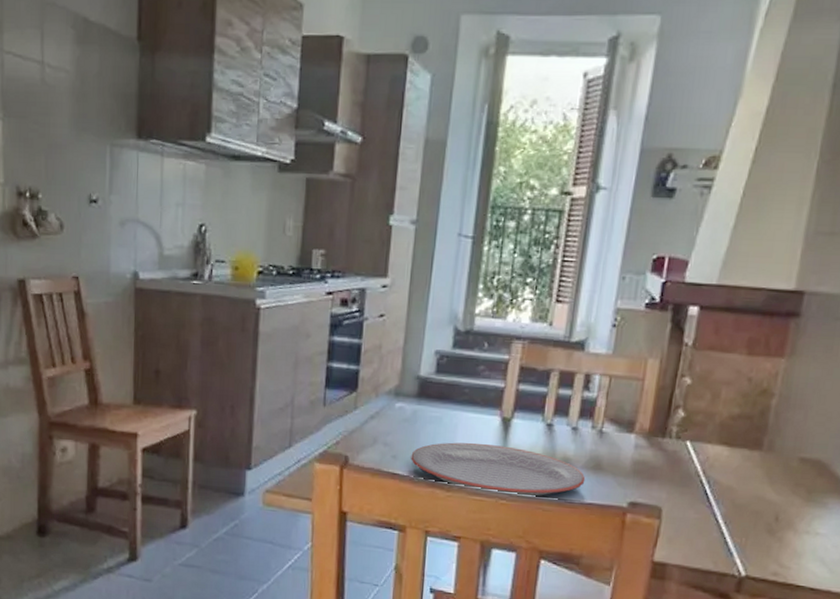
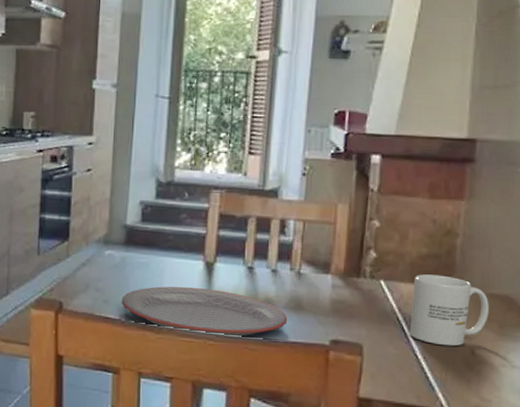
mug: none [712,435,799,512] -> present [410,274,489,347]

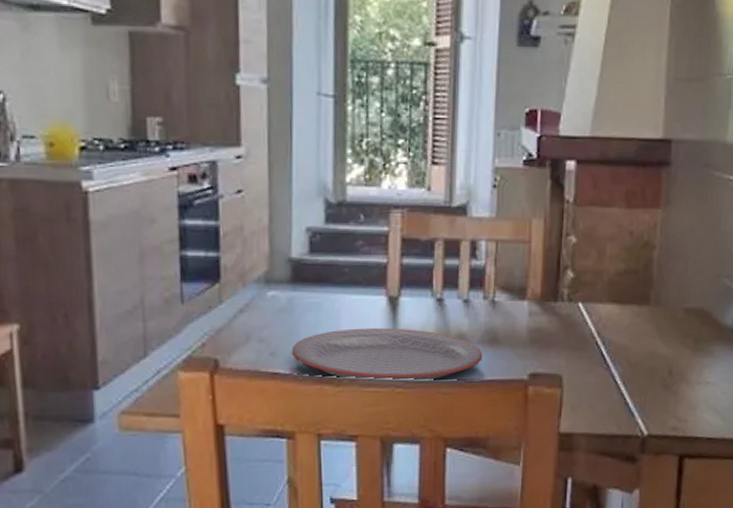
mug: present [410,274,489,347] -> none [609,292,685,368]

